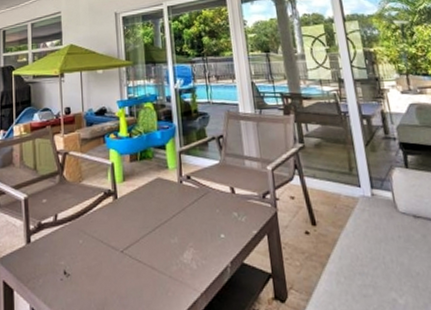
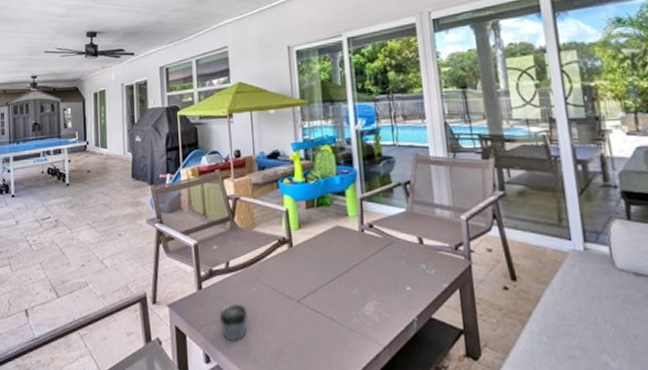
jar: none [46,256,74,293] -> present [219,304,247,340]

